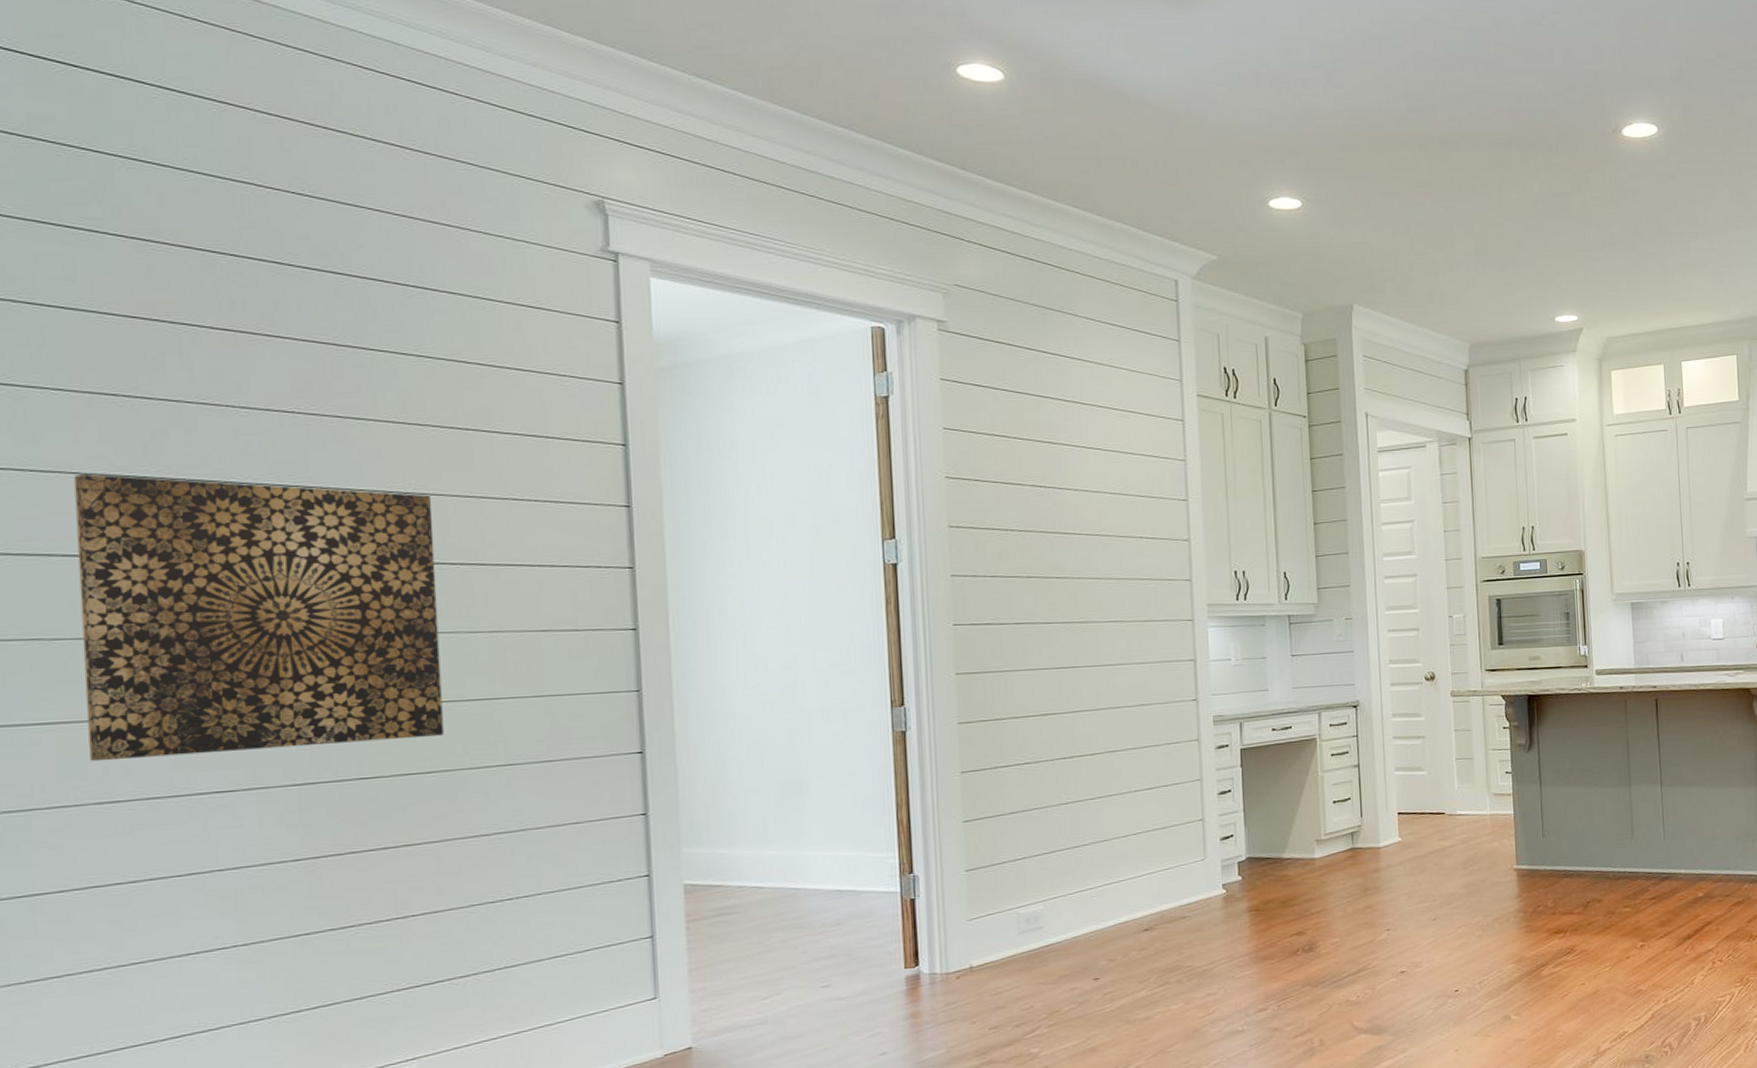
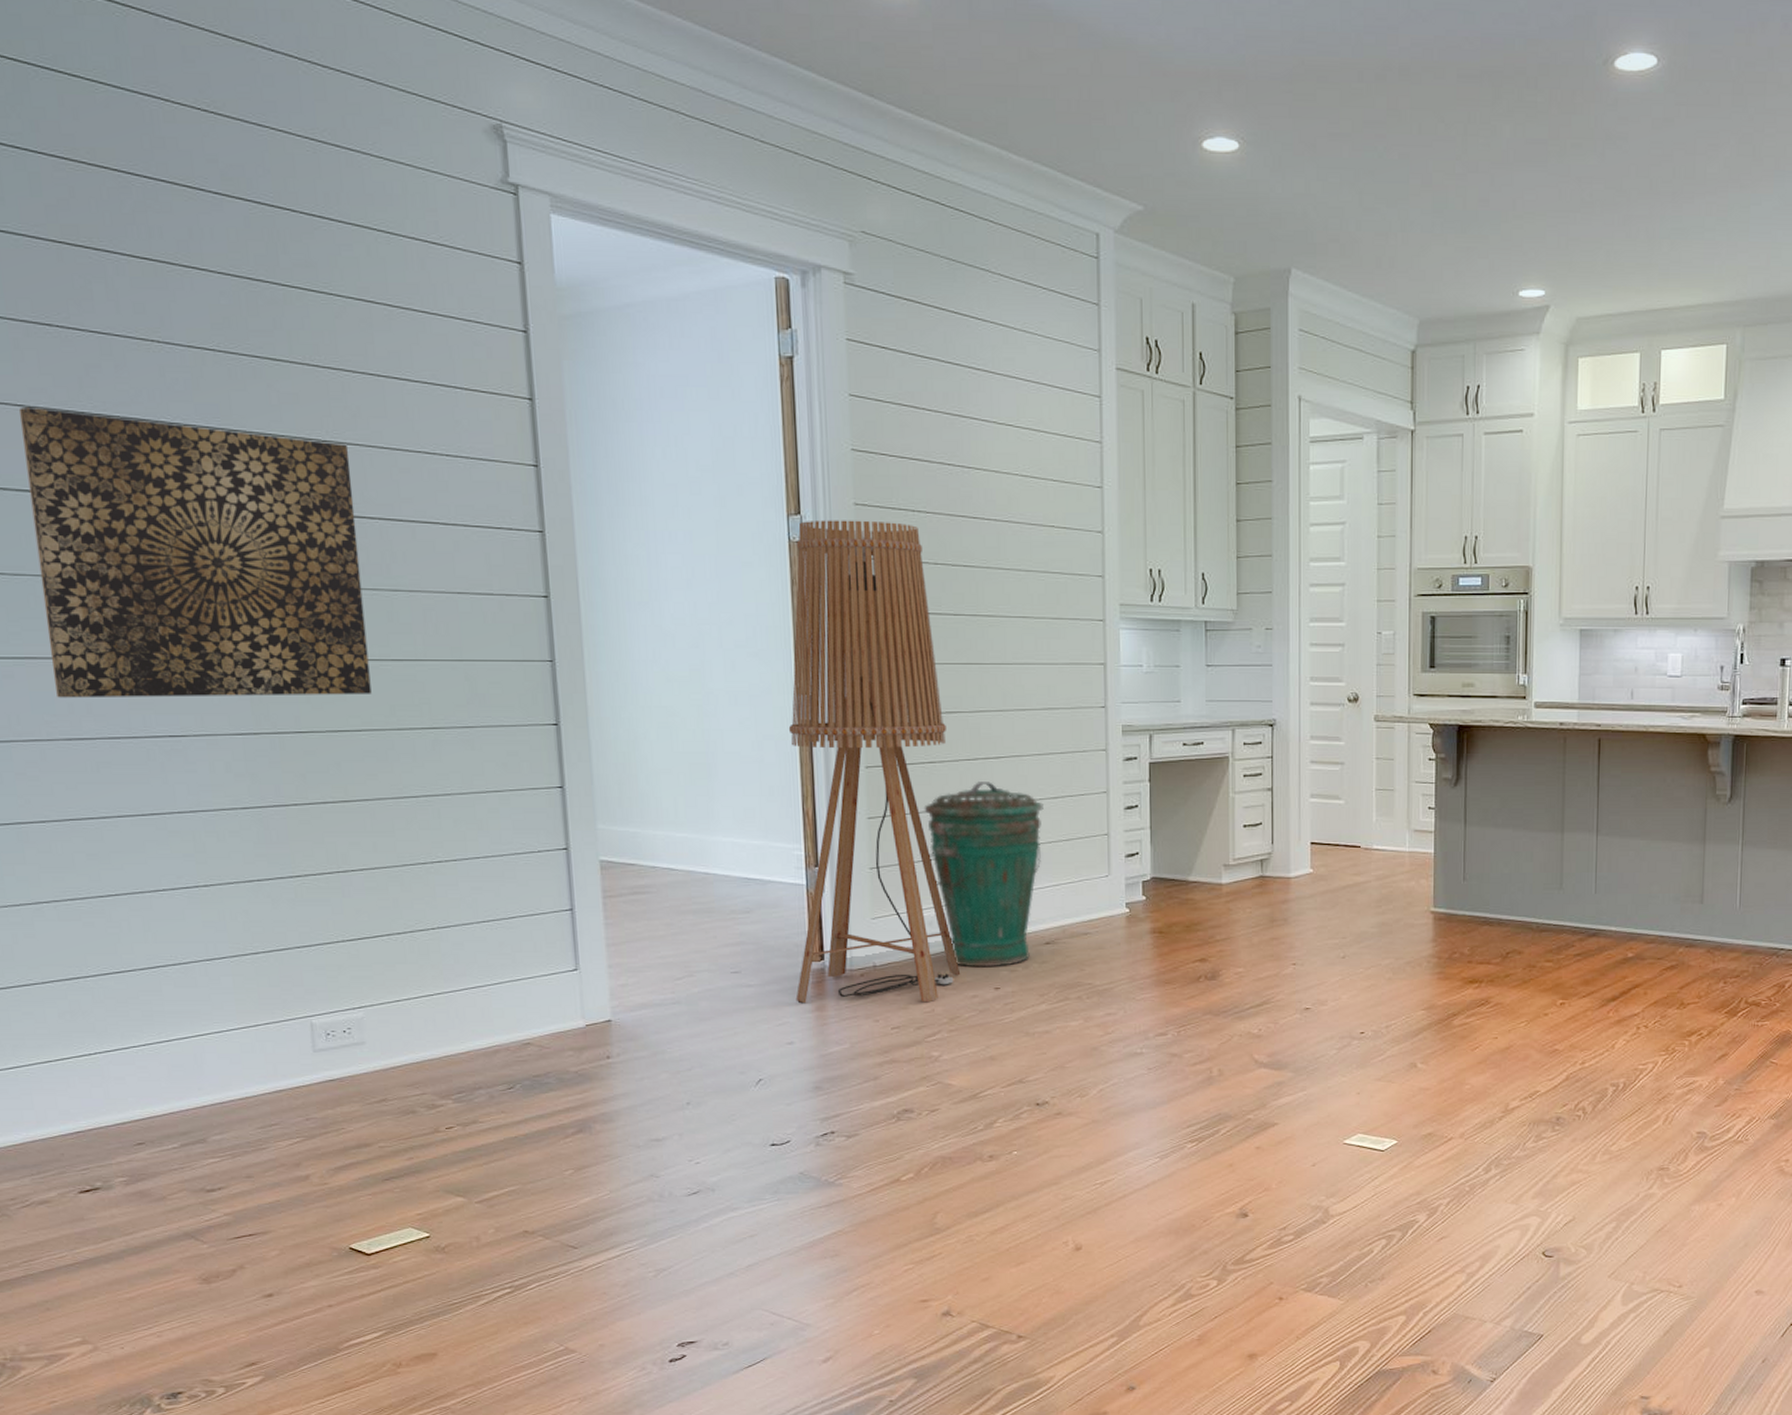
floor lamp: none [882,541,1060,1013] -> present [788,520,961,1004]
trash can: none [1020,778,1139,961] -> present [924,782,1044,968]

